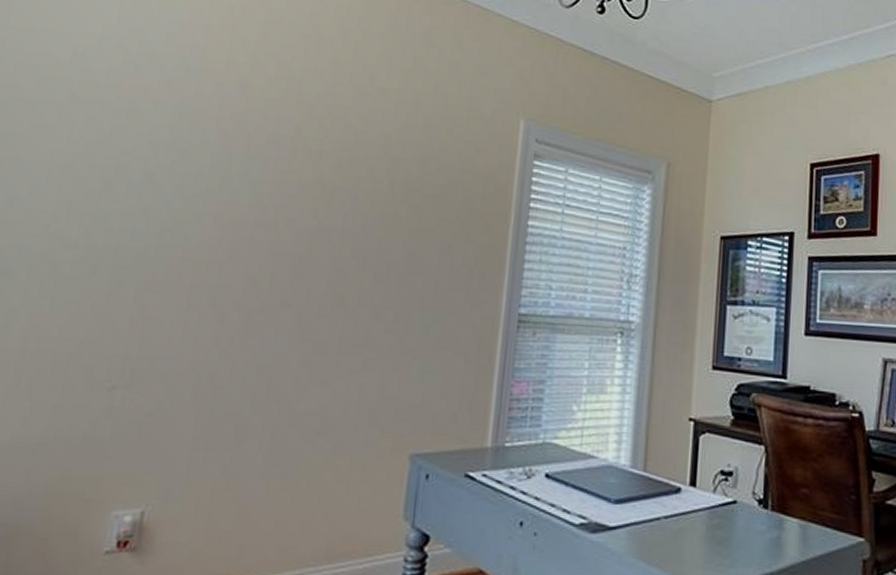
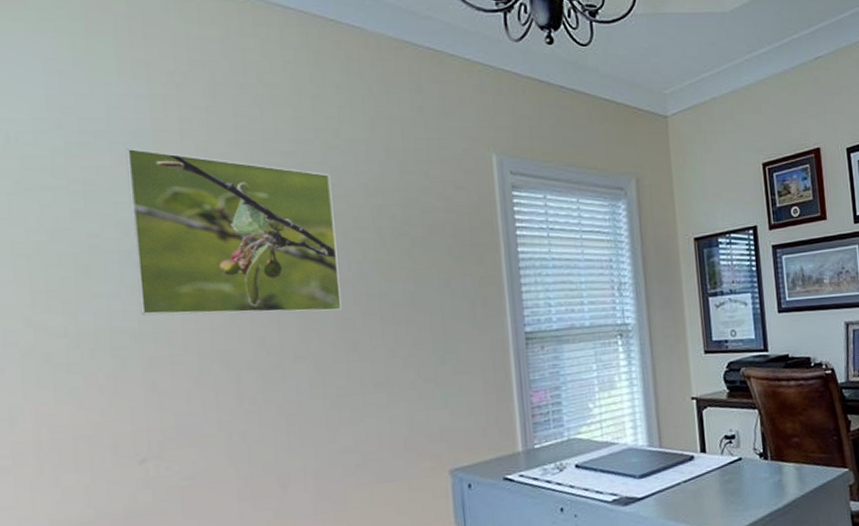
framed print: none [148,72,356,262] -> present [125,147,342,316]

